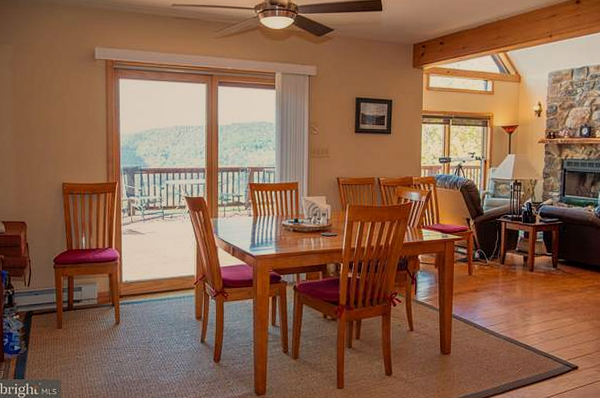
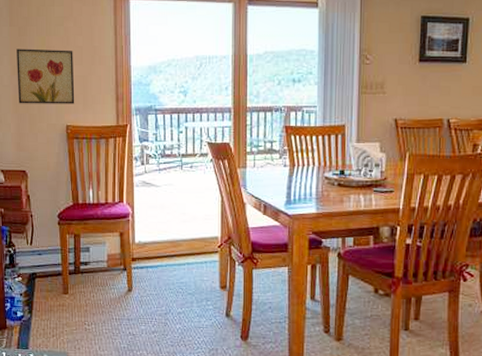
wall art: none [19,118,70,165] -> present [16,49,75,104]

